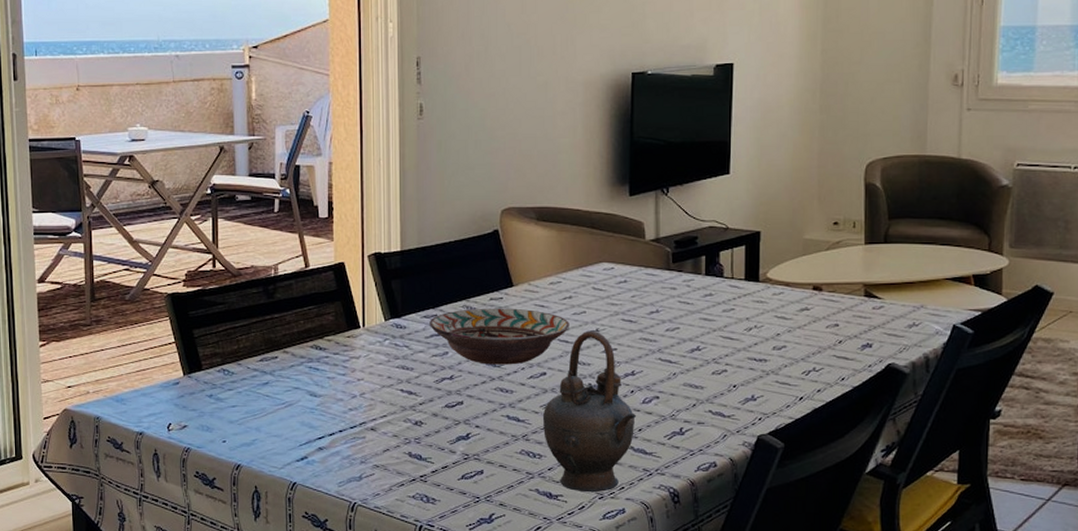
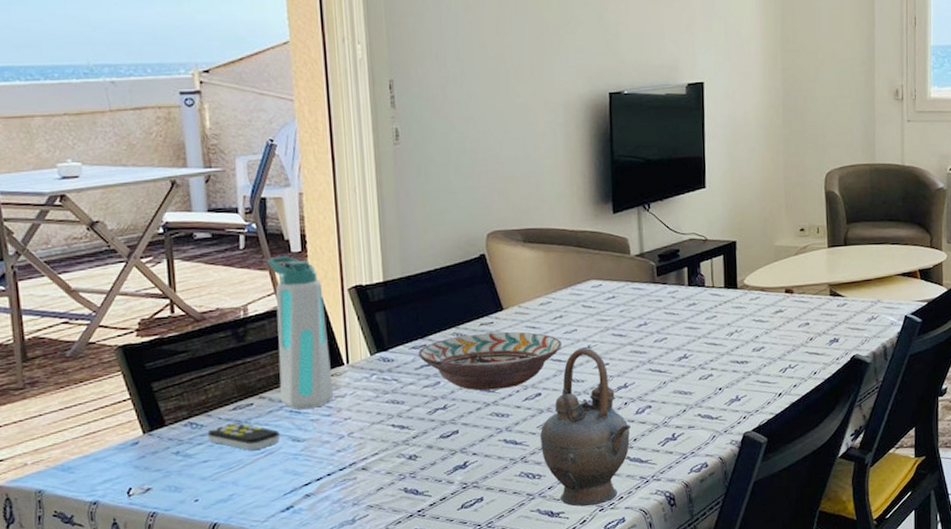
remote control: none [237,372,299,400] -> present [207,422,280,450]
water bottle: none [297,221,350,366] -> present [267,256,334,409]

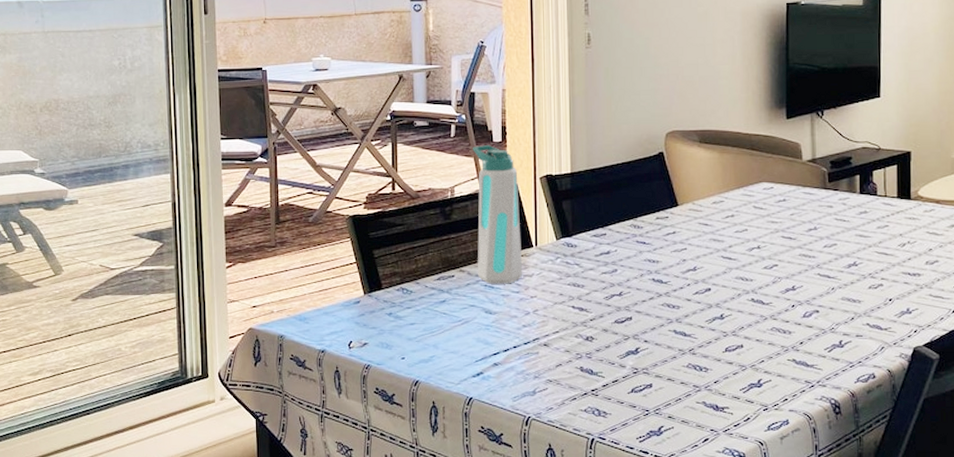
remote control: present [207,422,280,450] -> none [415,291,475,317]
decorative bowl: present [419,332,562,391] -> none [599,226,732,281]
teapot: present [539,347,630,507] -> none [708,247,797,405]

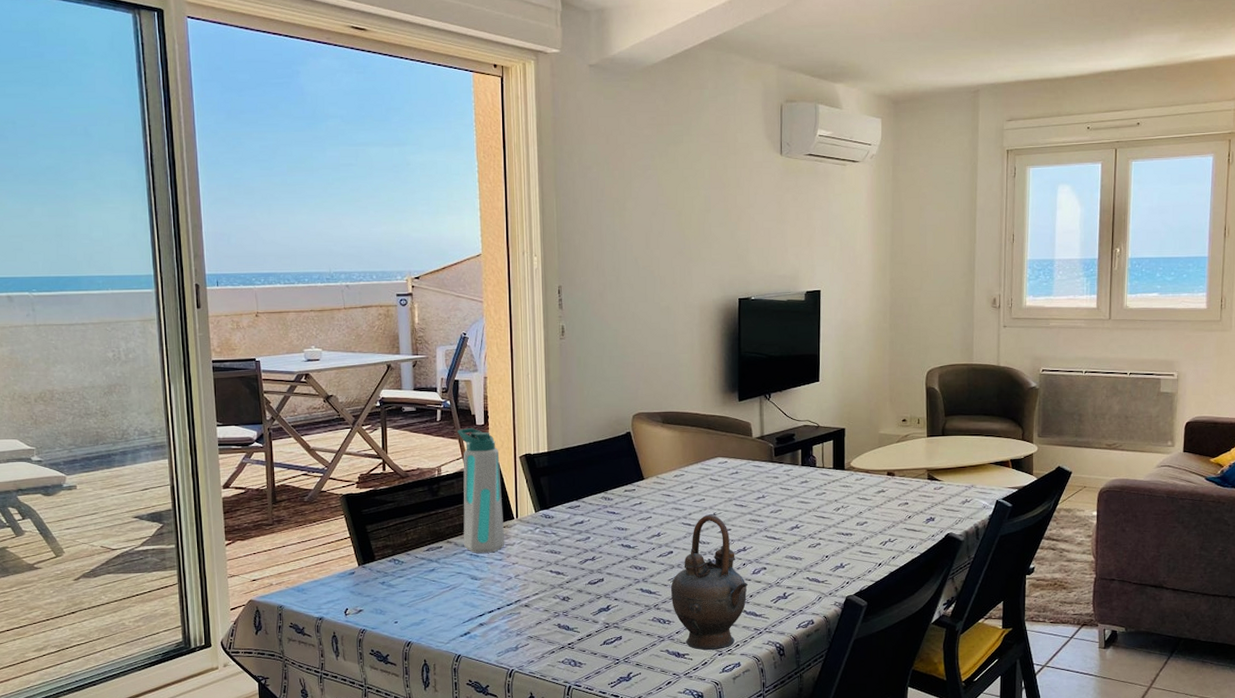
teapot: none [708,247,797,405] -> present [670,514,747,651]

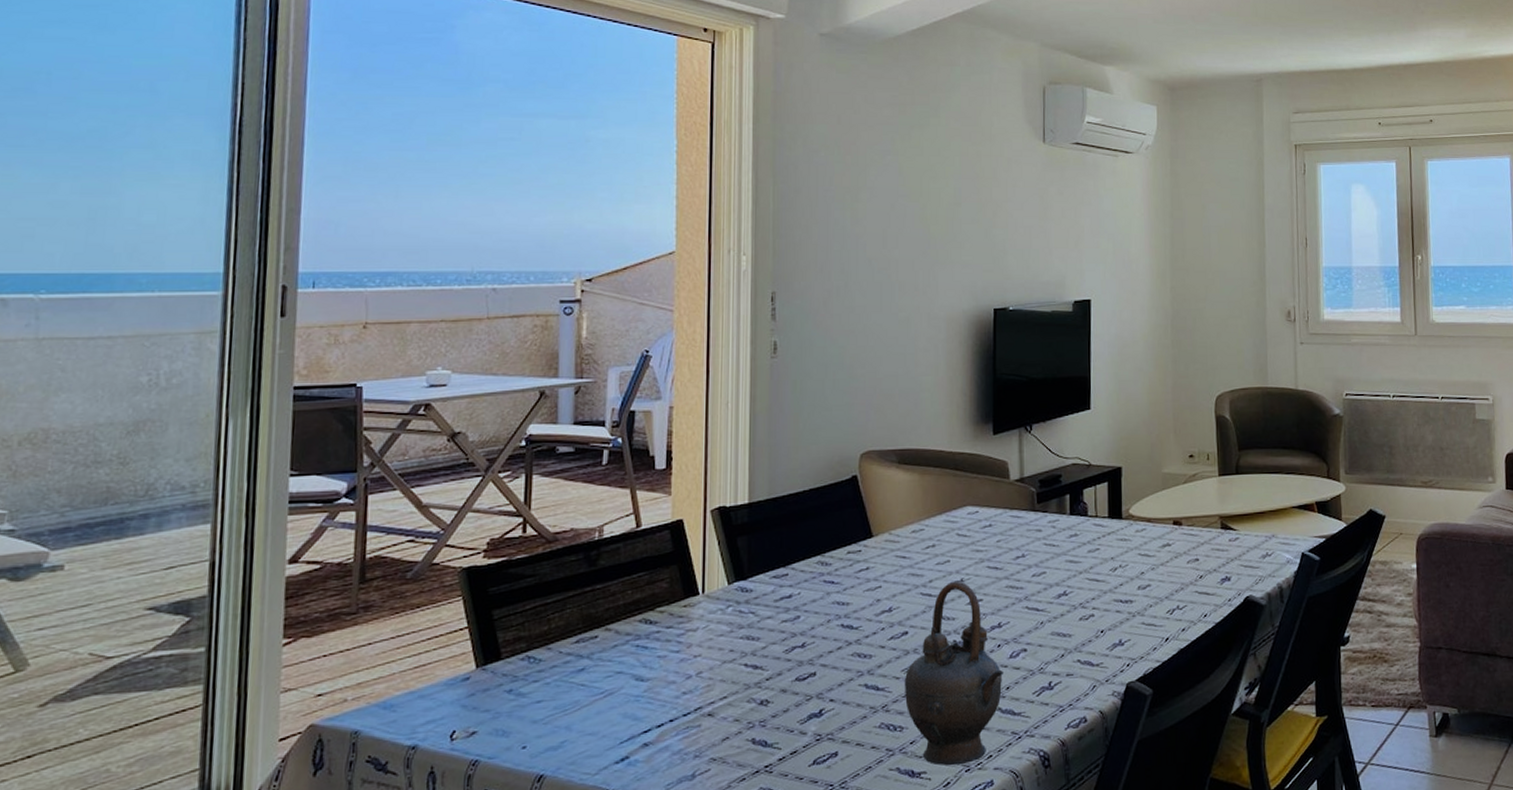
water bottle: present [457,428,505,553] -> none [628,474,686,644]

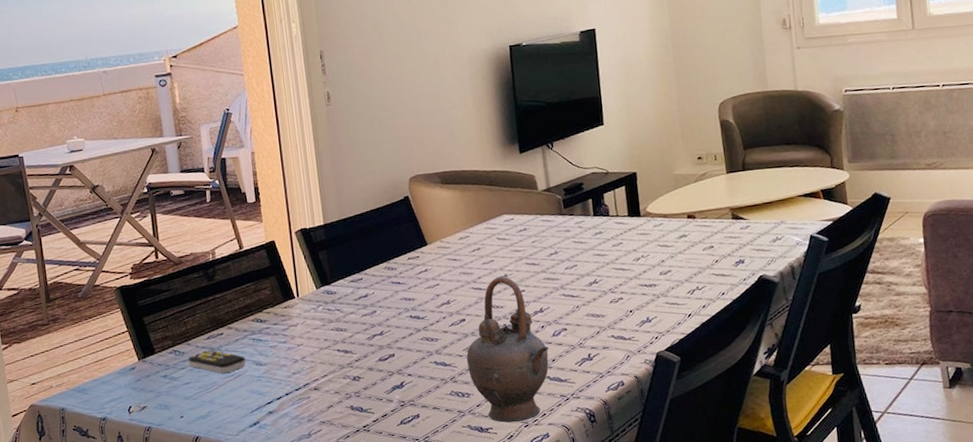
remote control: none [544,657,623,690] -> present [188,349,246,373]

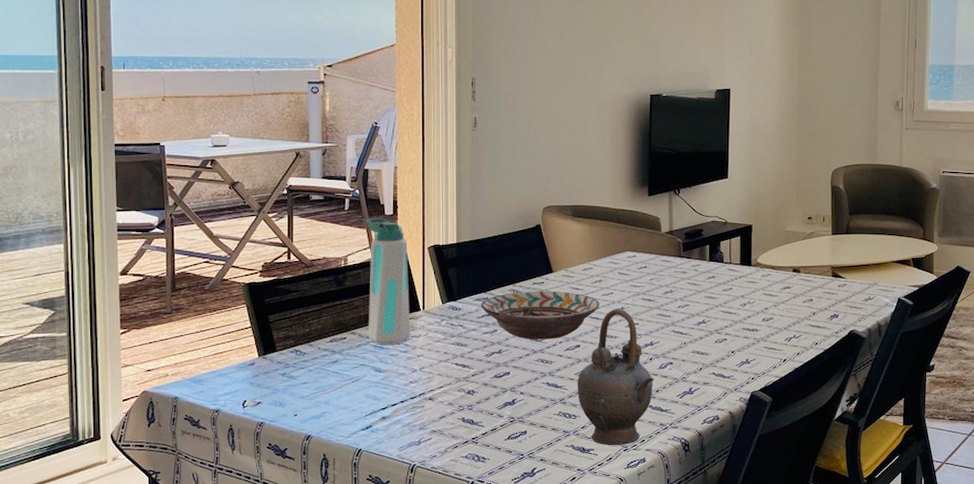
remote control: present [188,349,246,373] -> none [308,352,365,376]
water bottle: none [228,206,288,338] -> present [366,218,411,345]
decorative bowl: none [356,264,481,318] -> present [481,291,599,340]

